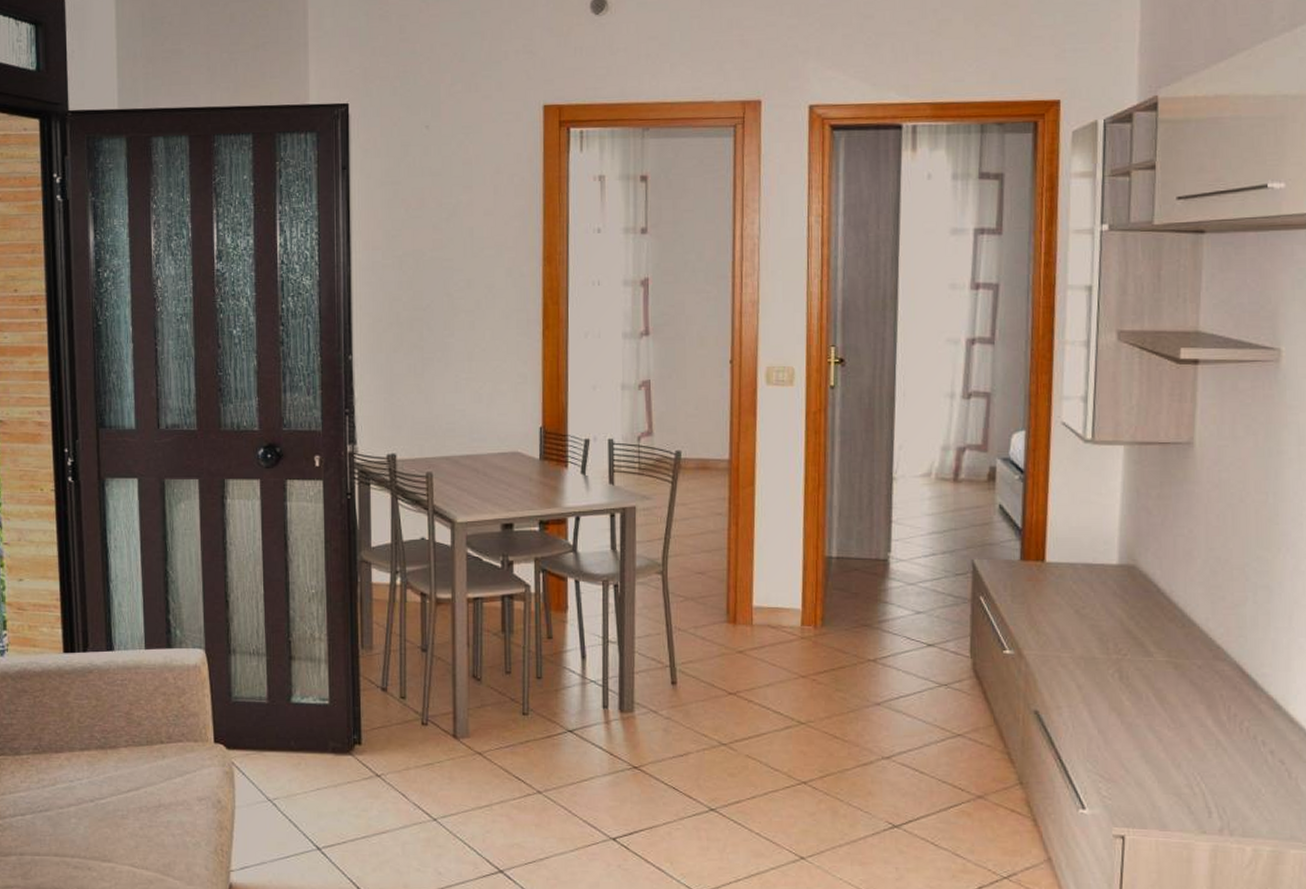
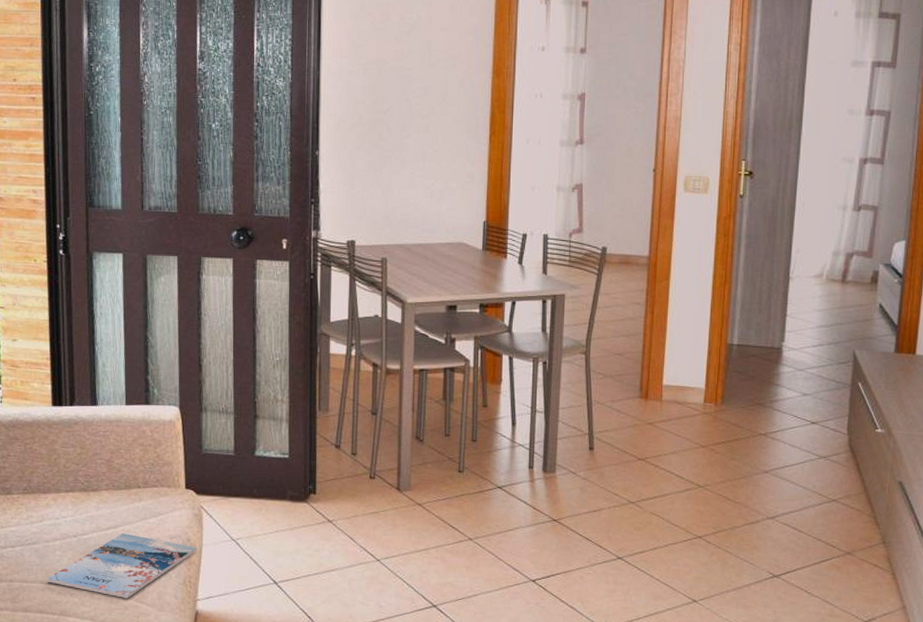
magazine: none [61,796,229,871] -> present [46,533,197,598]

